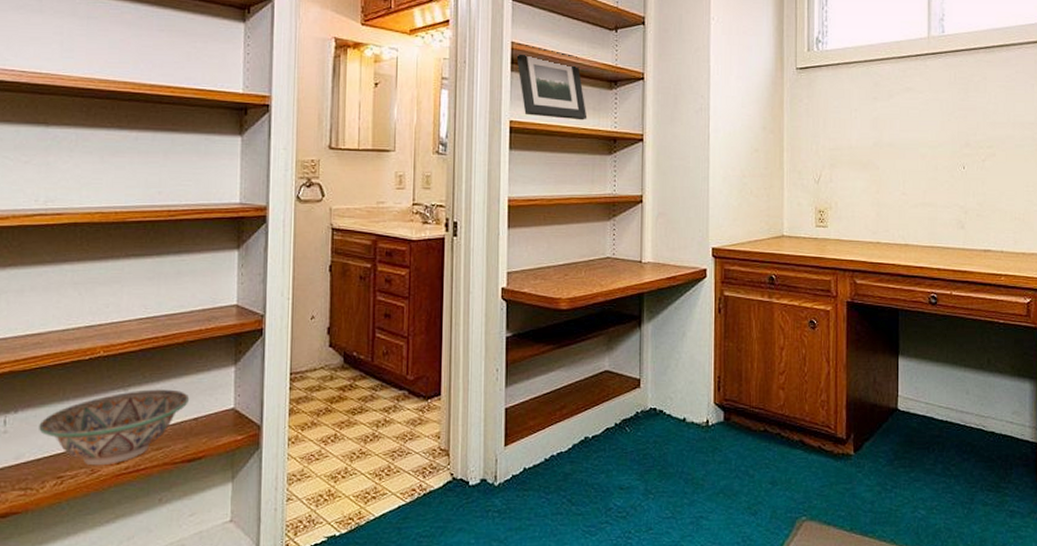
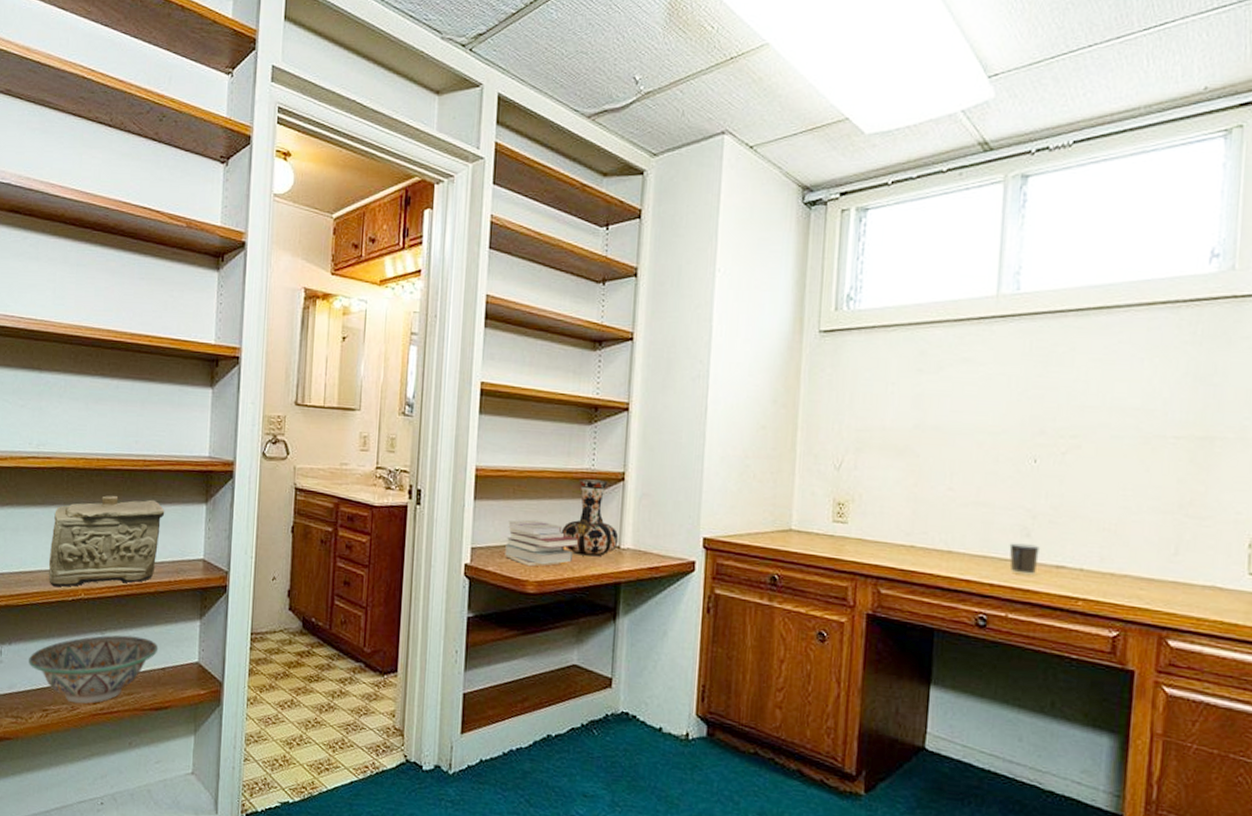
decorative box: none [60,247,193,347] -> present [48,495,165,587]
picture frame: present [516,43,588,121] -> none [491,296,567,385]
books: none [538,243,607,285] -> present [504,519,581,567]
decorative vase: none [589,202,640,272] -> present [561,478,619,557]
mug: none [949,234,971,259] -> present [1009,543,1040,576]

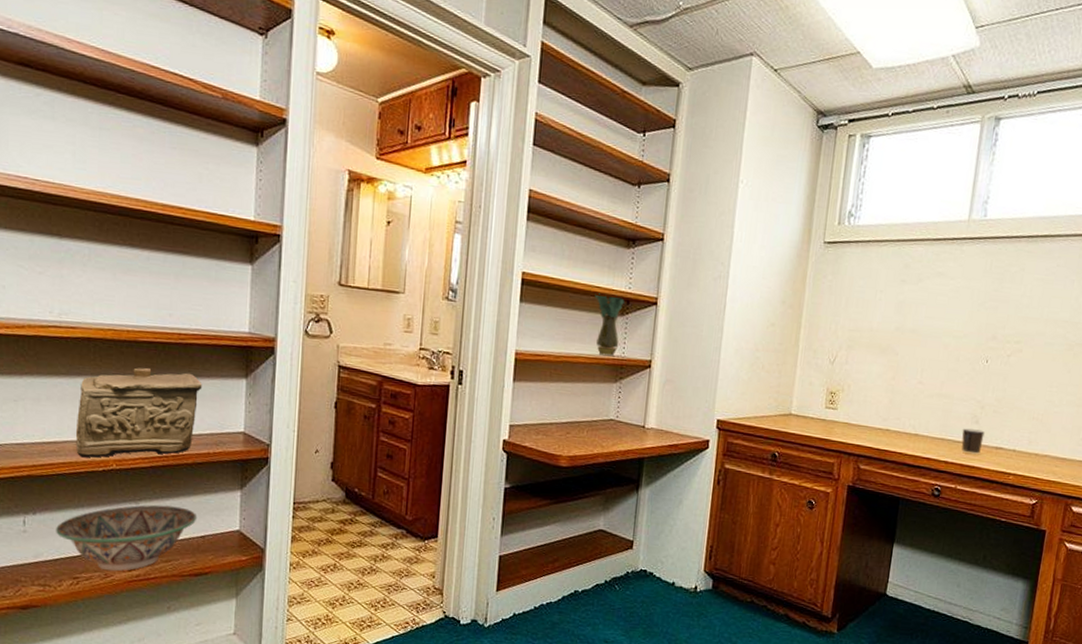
books: present [504,519,581,567] -> none [540,400,610,443]
vase: none [559,401,592,470] -> present [594,293,625,356]
decorative vase: present [561,478,619,557] -> none [592,364,644,435]

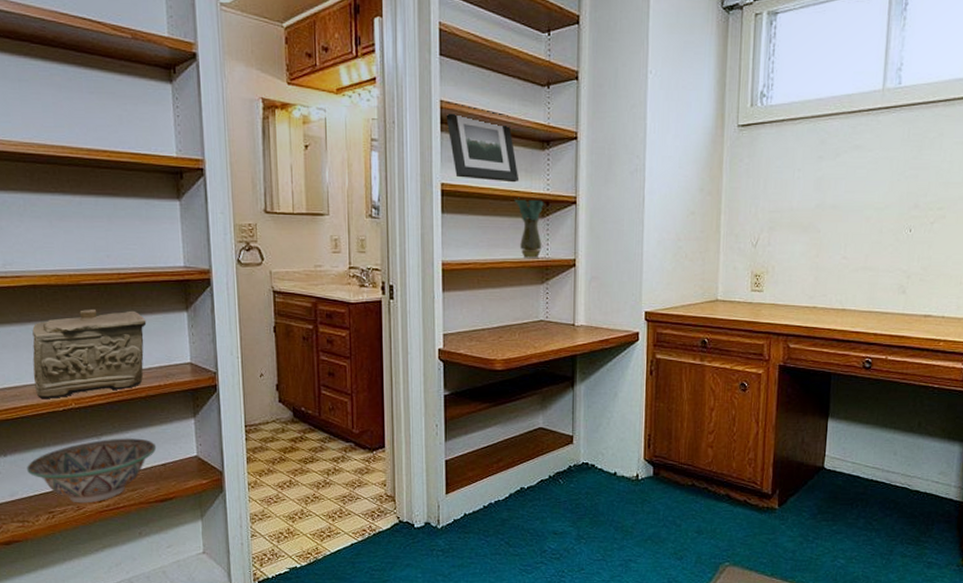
picture frame: none [533,191,602,278] -> present [446,102,520,183]
mug: present [961,428,985,455] -> none [889,299,912,325]

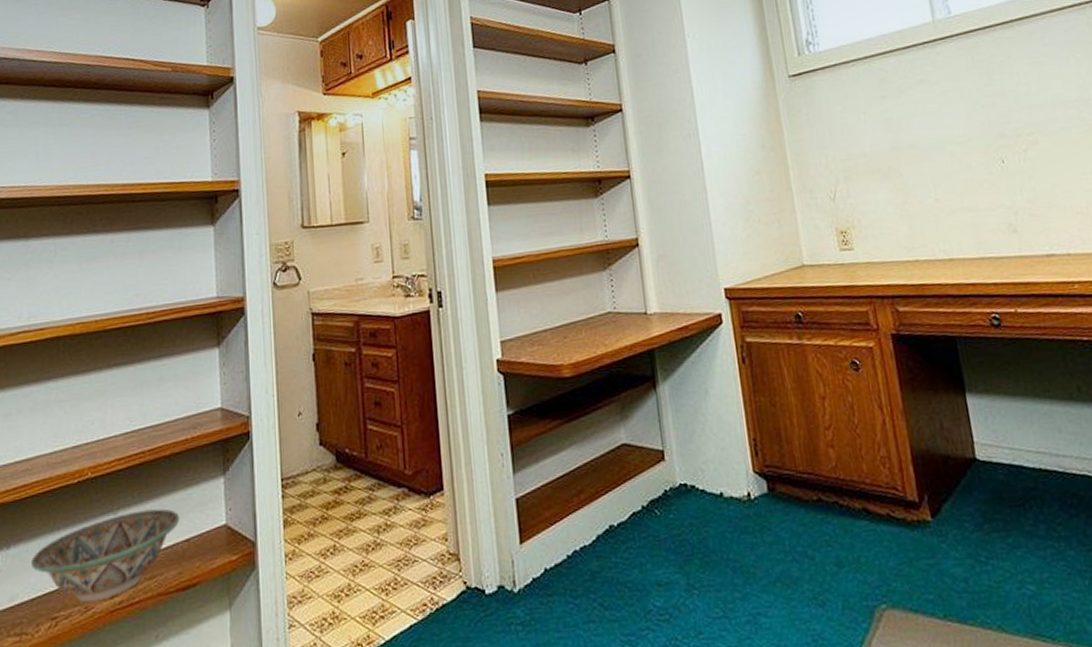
decorative box: present [32,308,147,400] -> none [48,353,175,472]
picture frame: present [446,102,520,183] -> none [484,90,567,166]
vase: present [514,197,544,259] -> none [563,176,600,244]

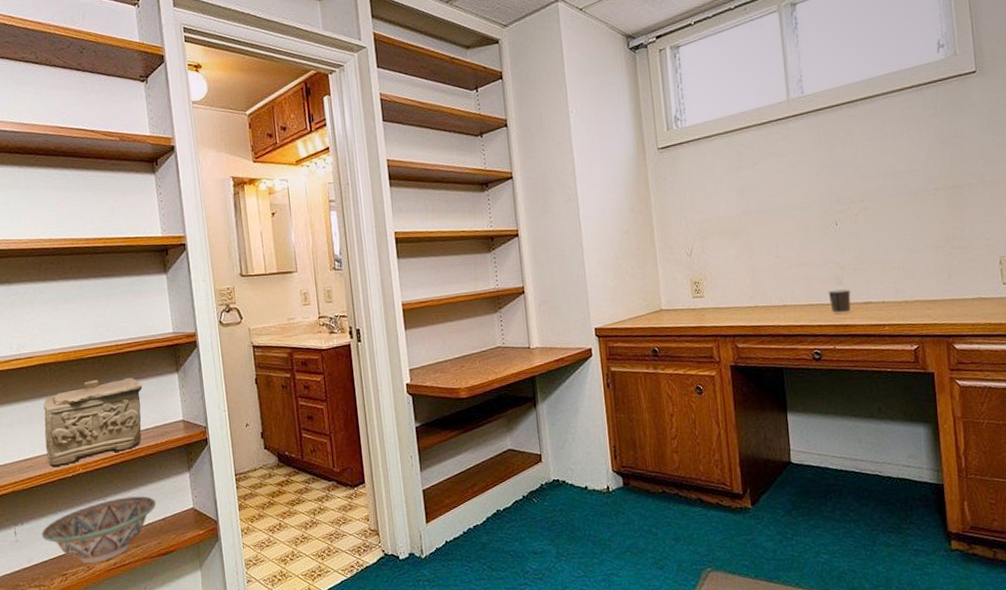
decorative box: none [48,353,175,472] -> present [43,377,143,468]
mug: none [1001,239,1031,270] -> present [828,289,851,315]

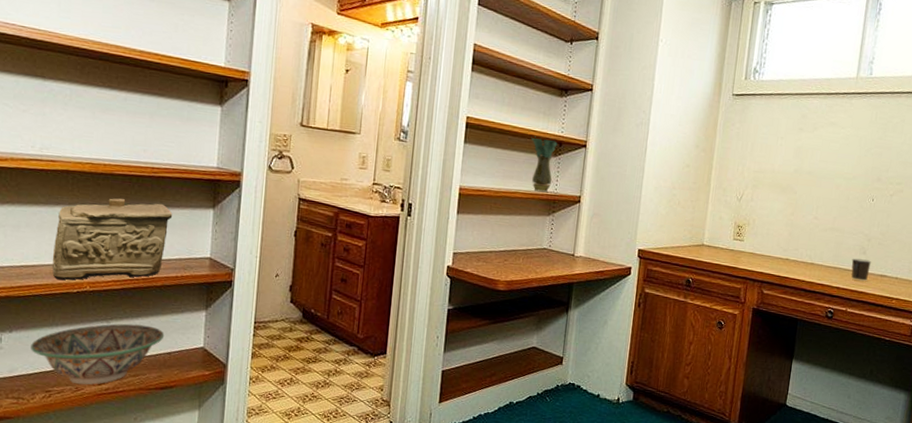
vase: none [461,234,492,291] -> present [531,136,558,192]

